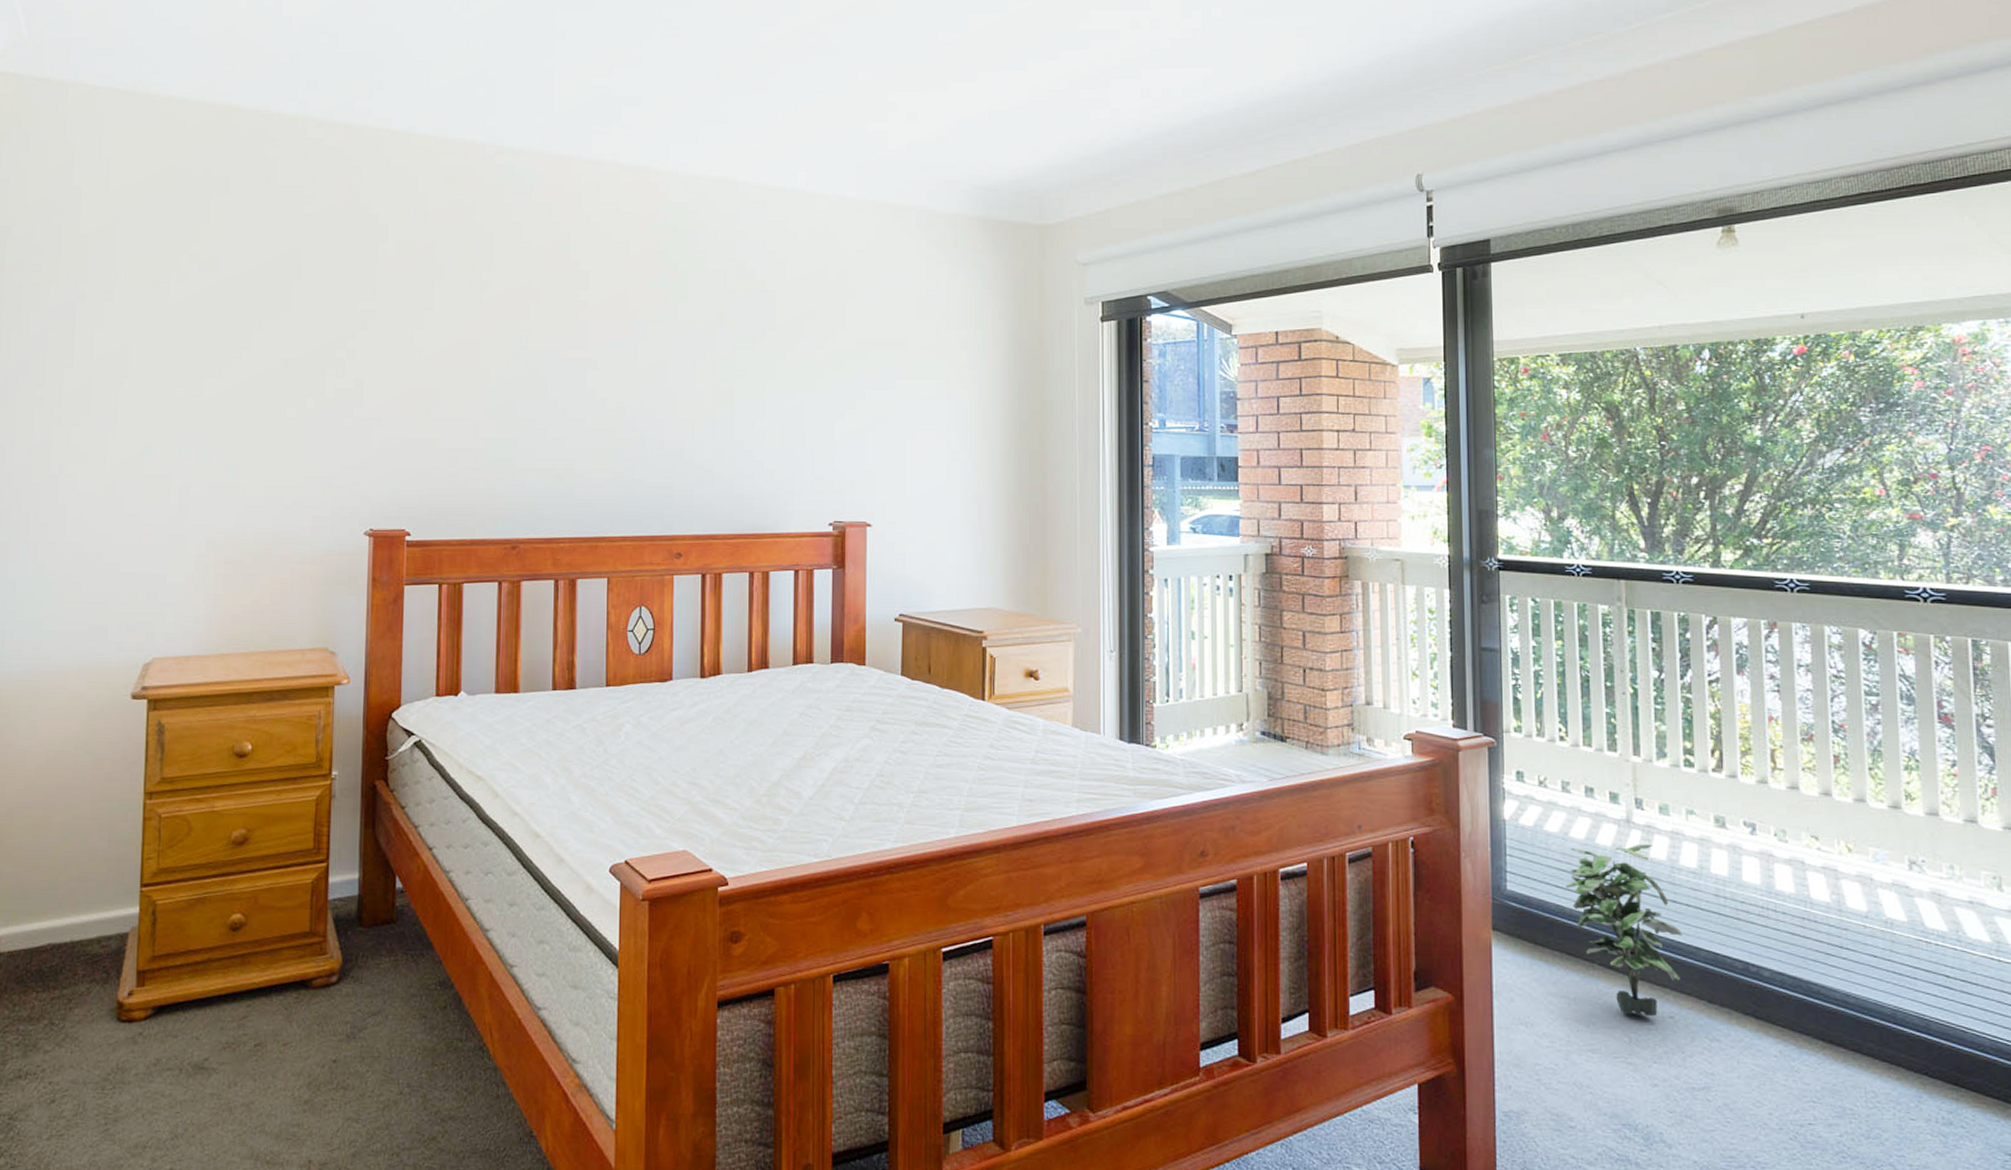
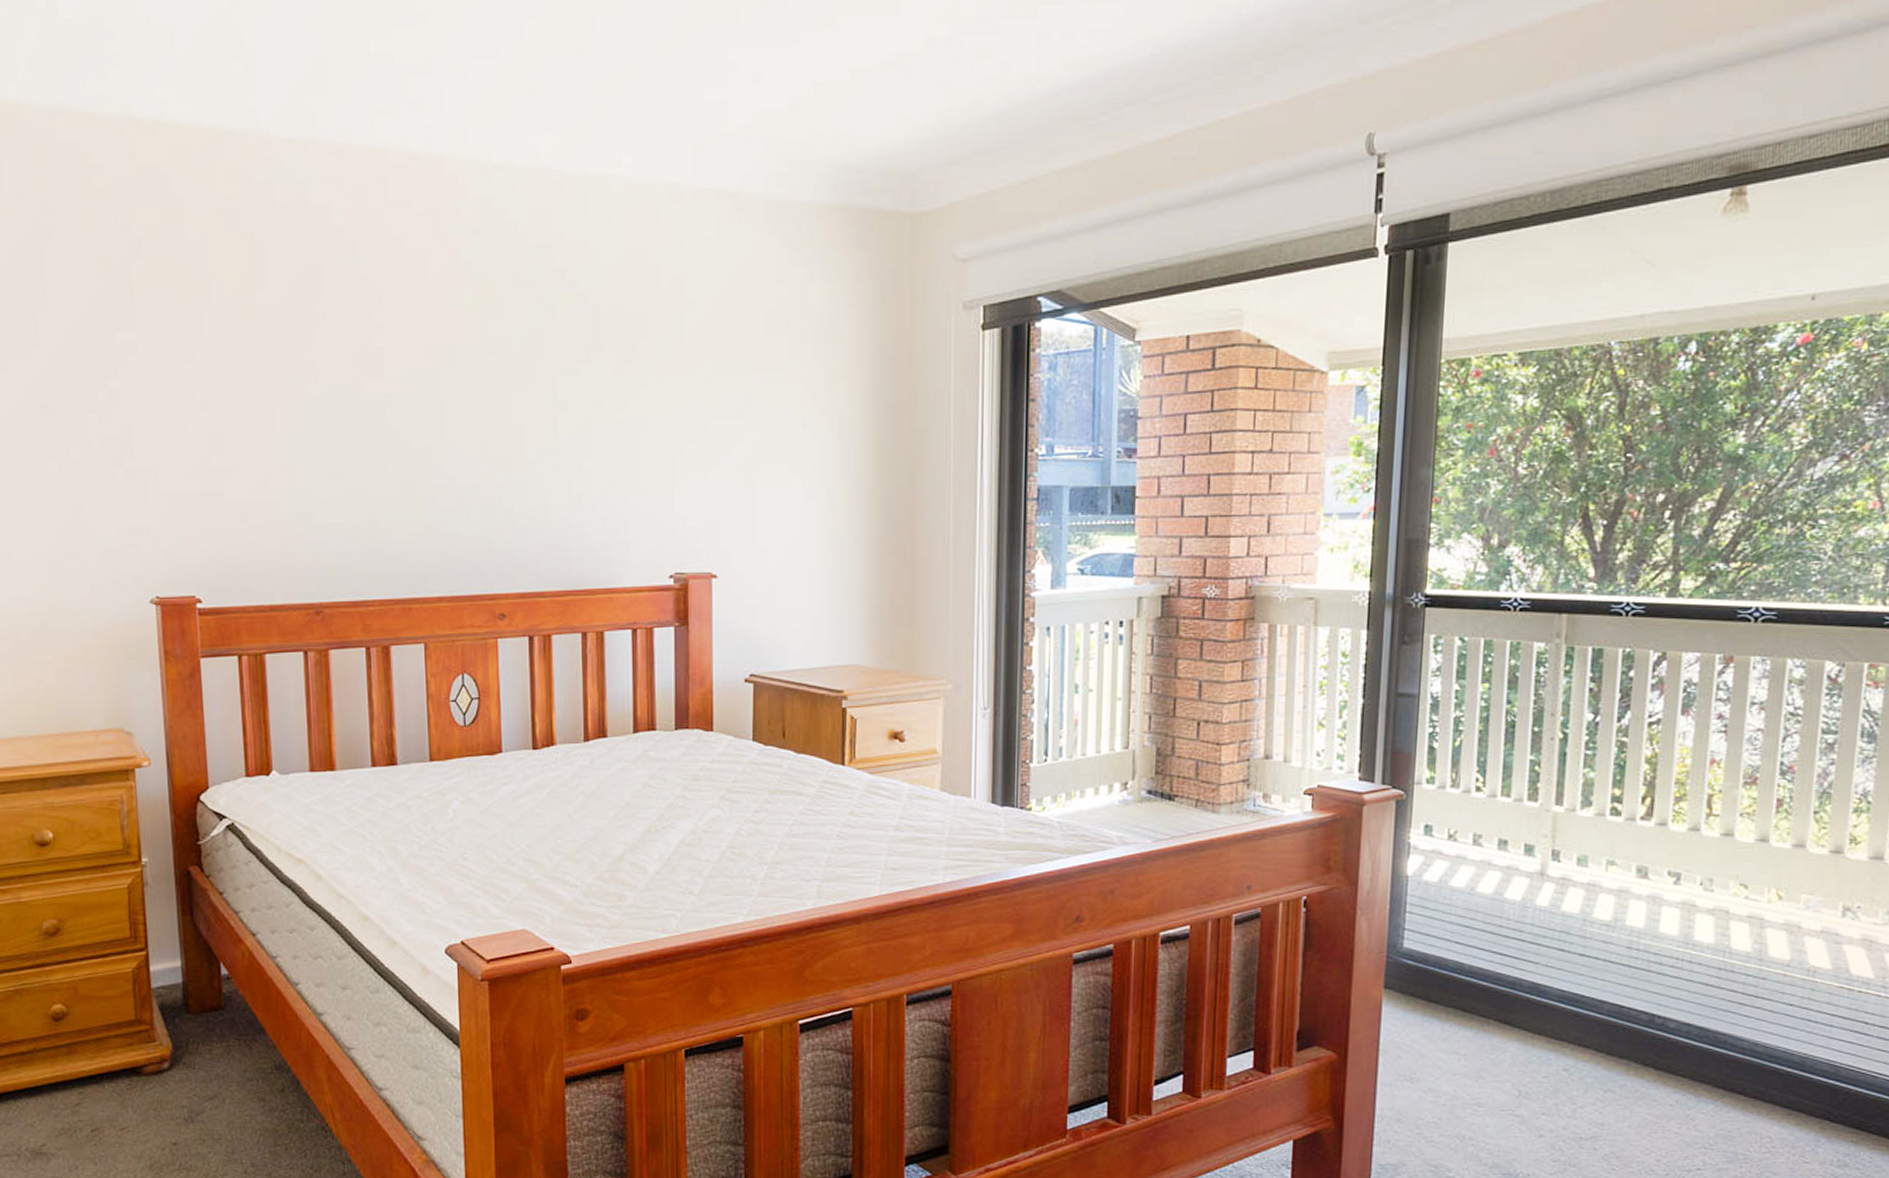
potted plant: present [1566,844,1683,1016] -> none [1467,897,1588,1069]

